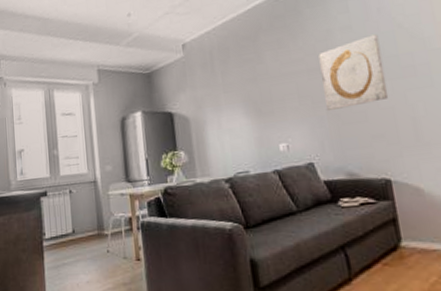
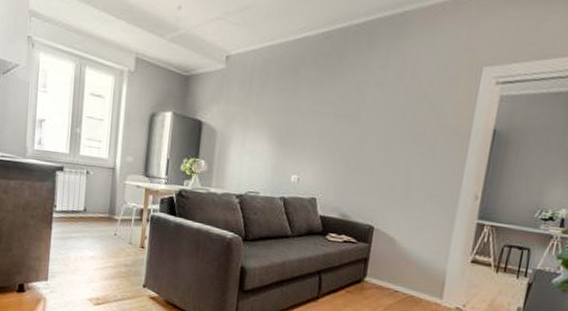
wall art: present [318,34,389,110] -> none [340,97,404,159]

